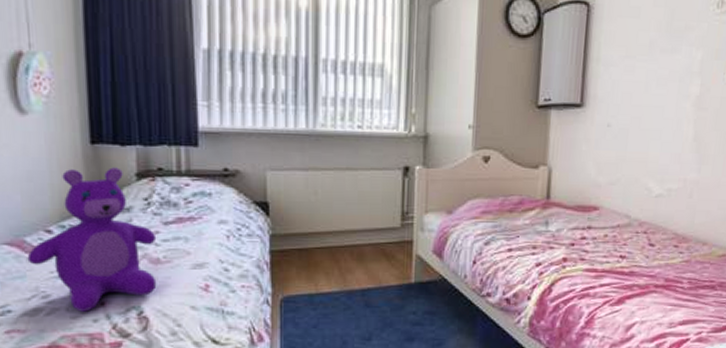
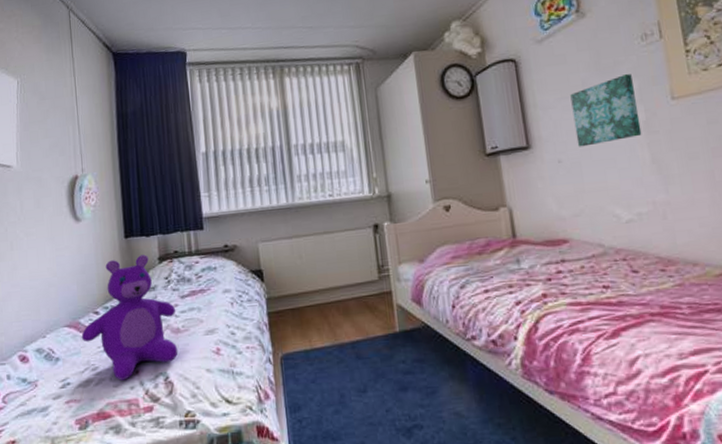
wall art: none [630,42,698,114] -> present [570,74,642,147]

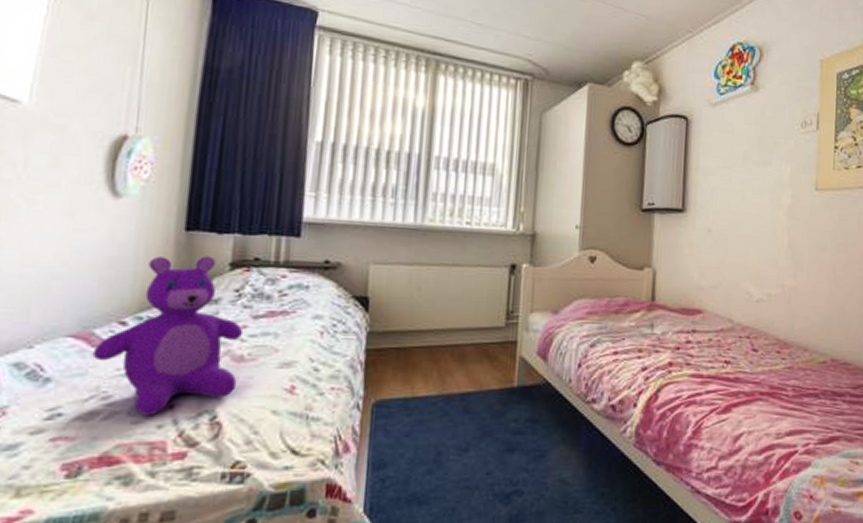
wall art: present [570,74,642,147] -> none [728,157,787,220]

